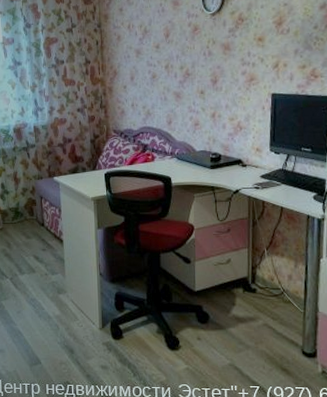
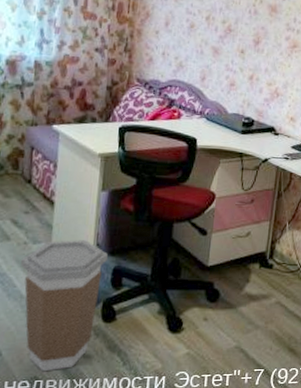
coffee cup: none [45,271,110,378] -> present [21,240,108,372]

